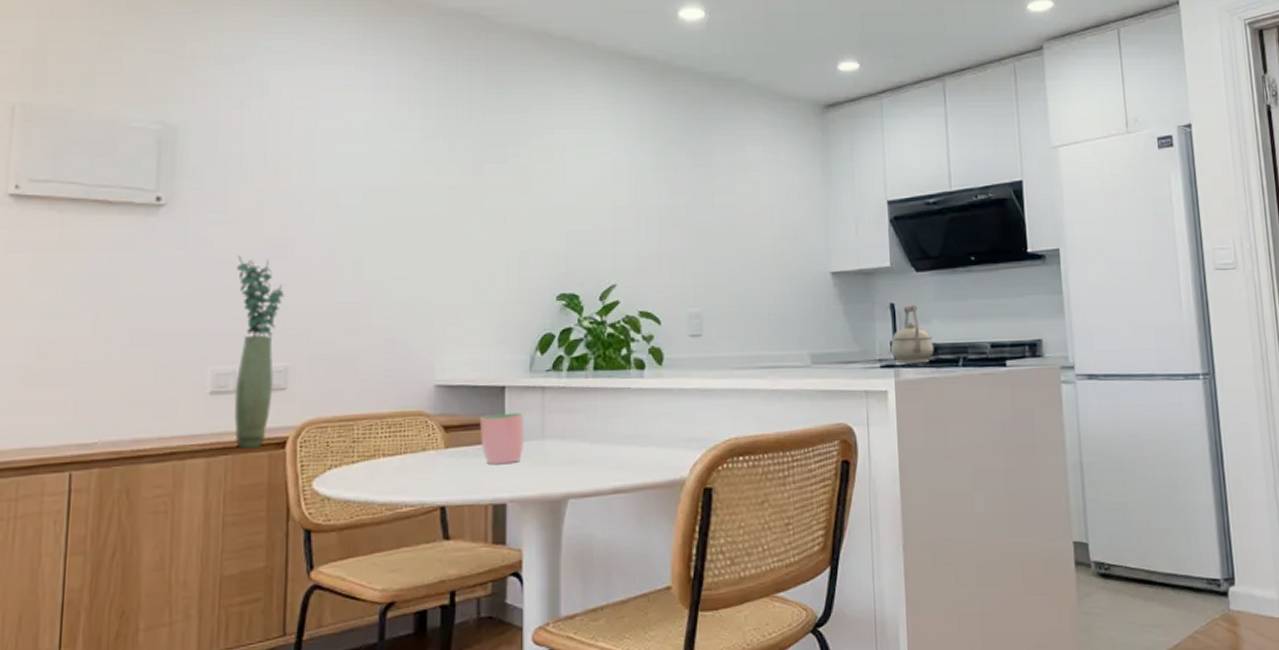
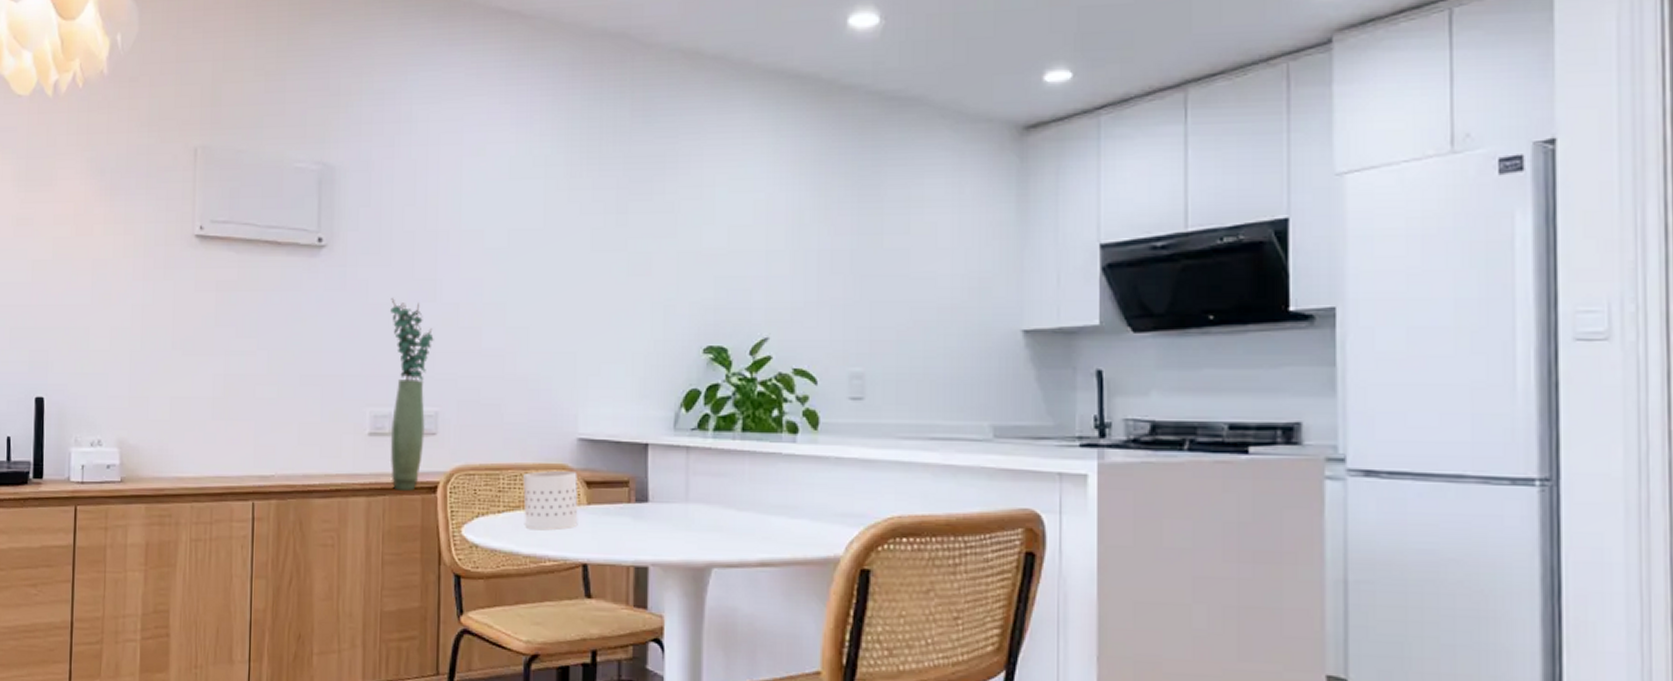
mug: none [378,417,436,478] -> present [523,471,578,531]
cup: present [479,412,524,465] -> none [622,472,667,526]
kettle: present [890,305,934,364] -> none [1094,372,1152,445]

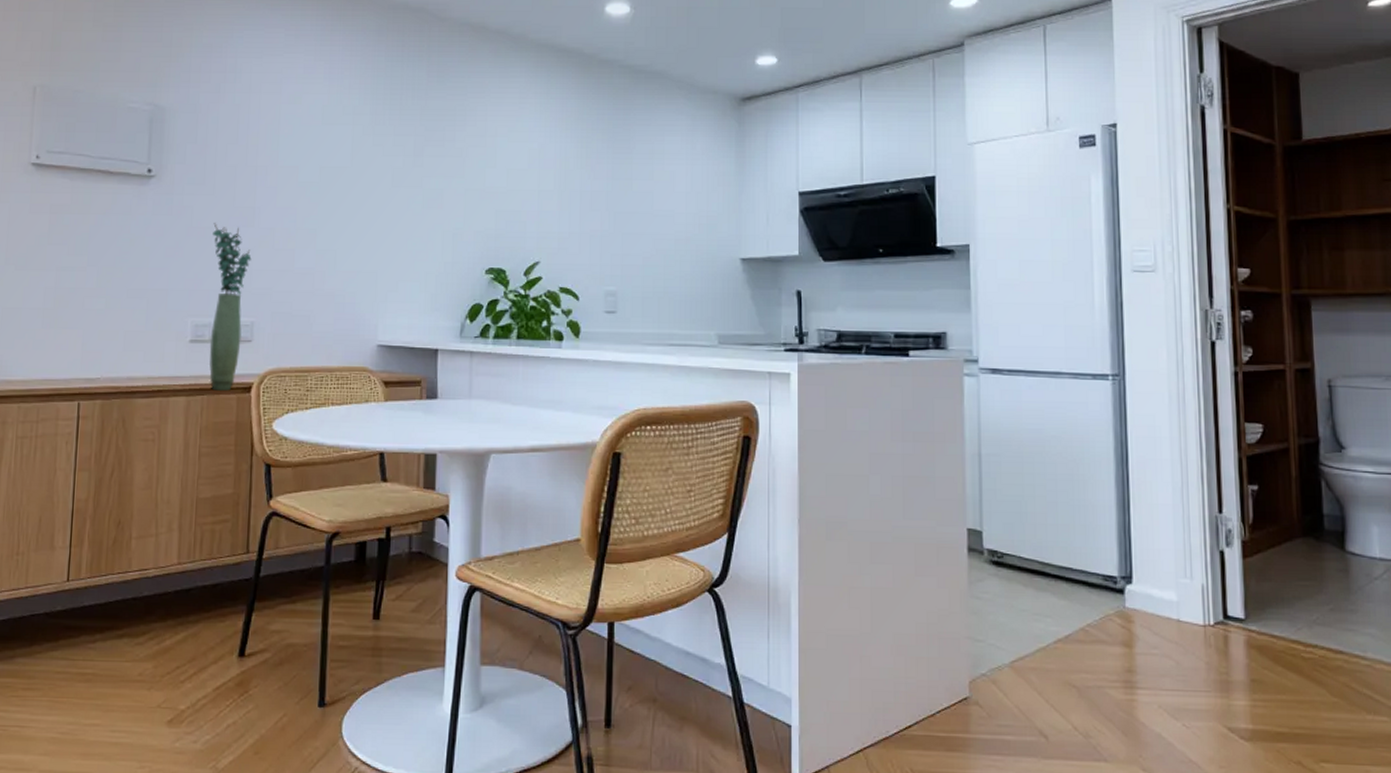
mug: present [523,471,578,531] -> none [328,373,377,424]

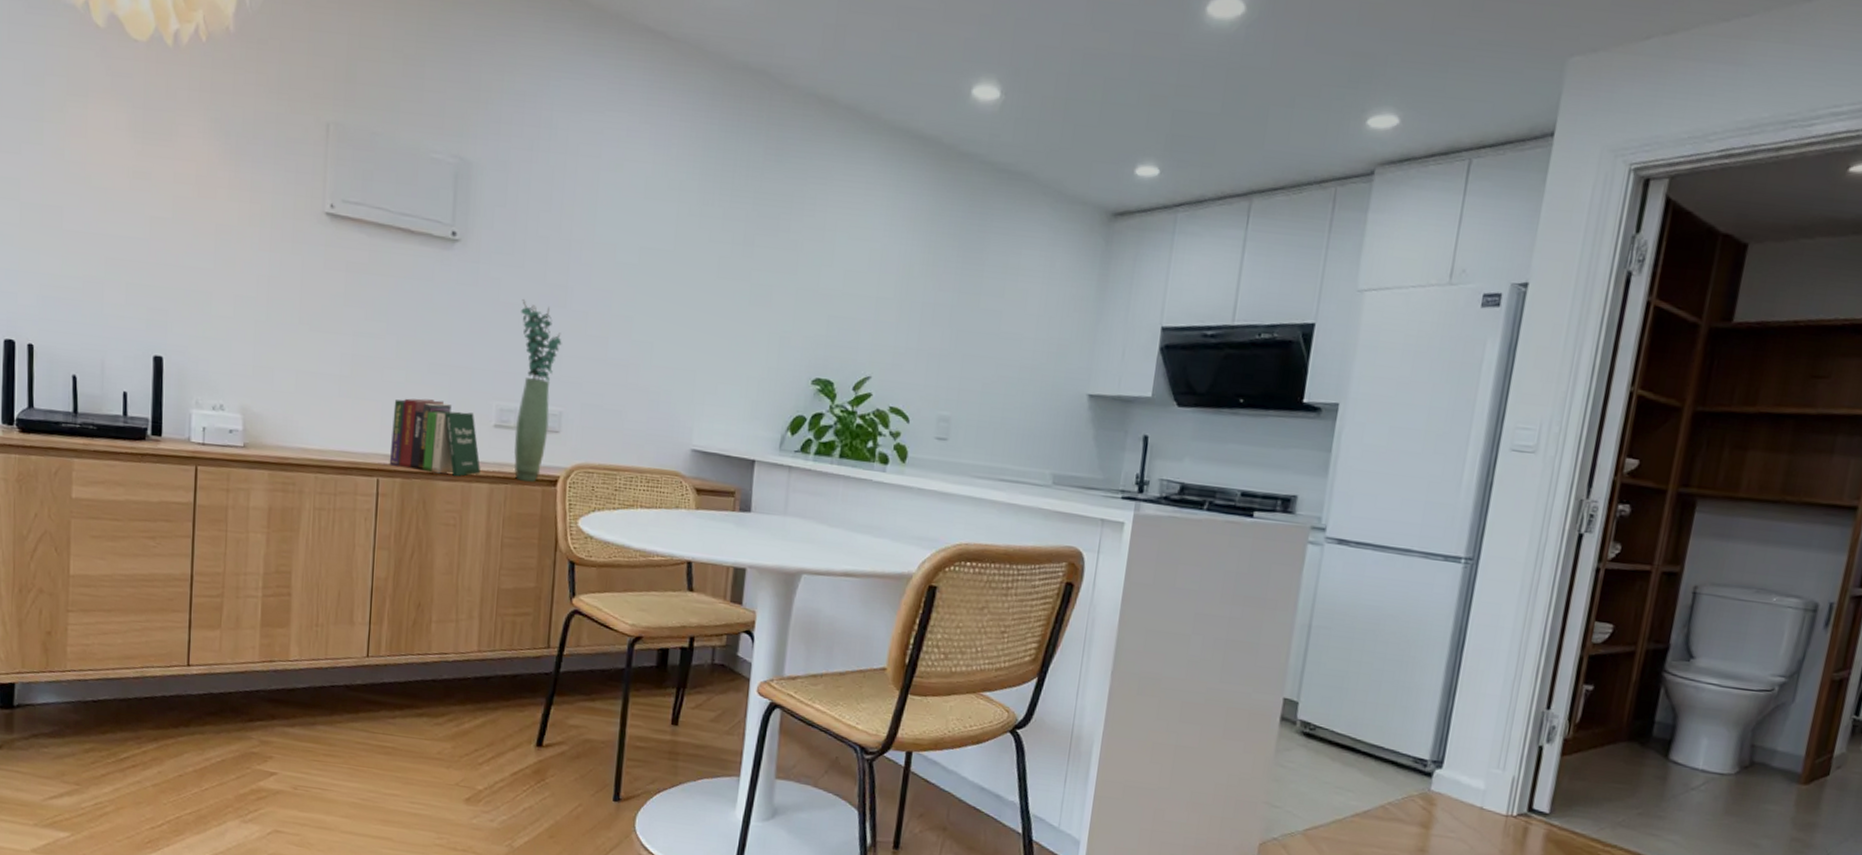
books: none [89,322,177,393] -> present [389,398,480,477]

